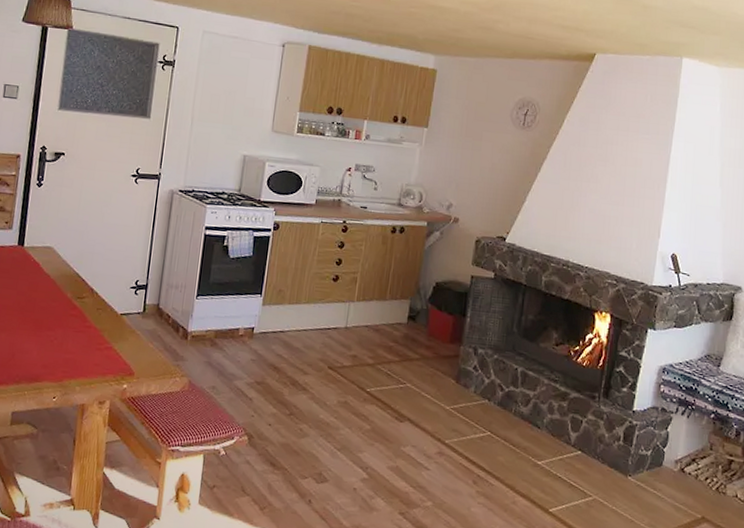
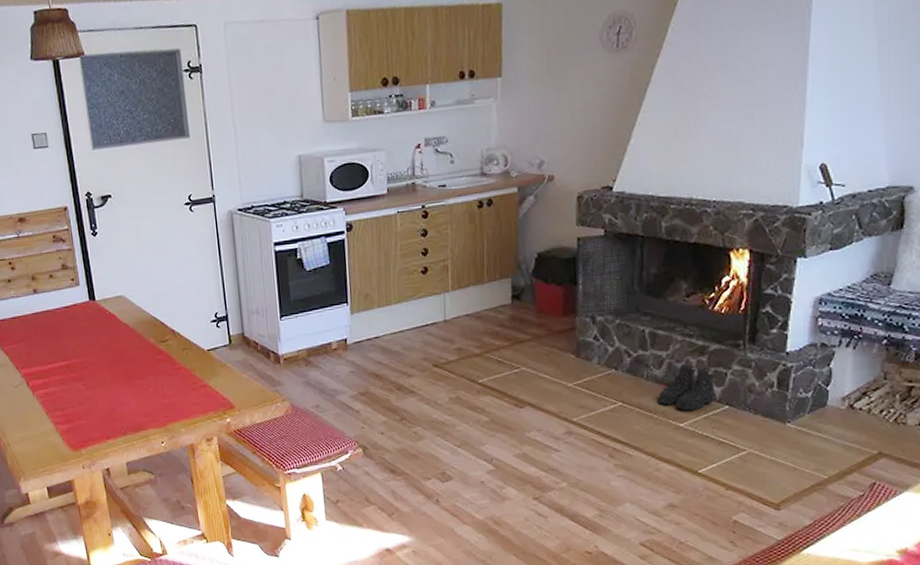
boots: none [521,405,572,452] -> present [657,363,715,411]

